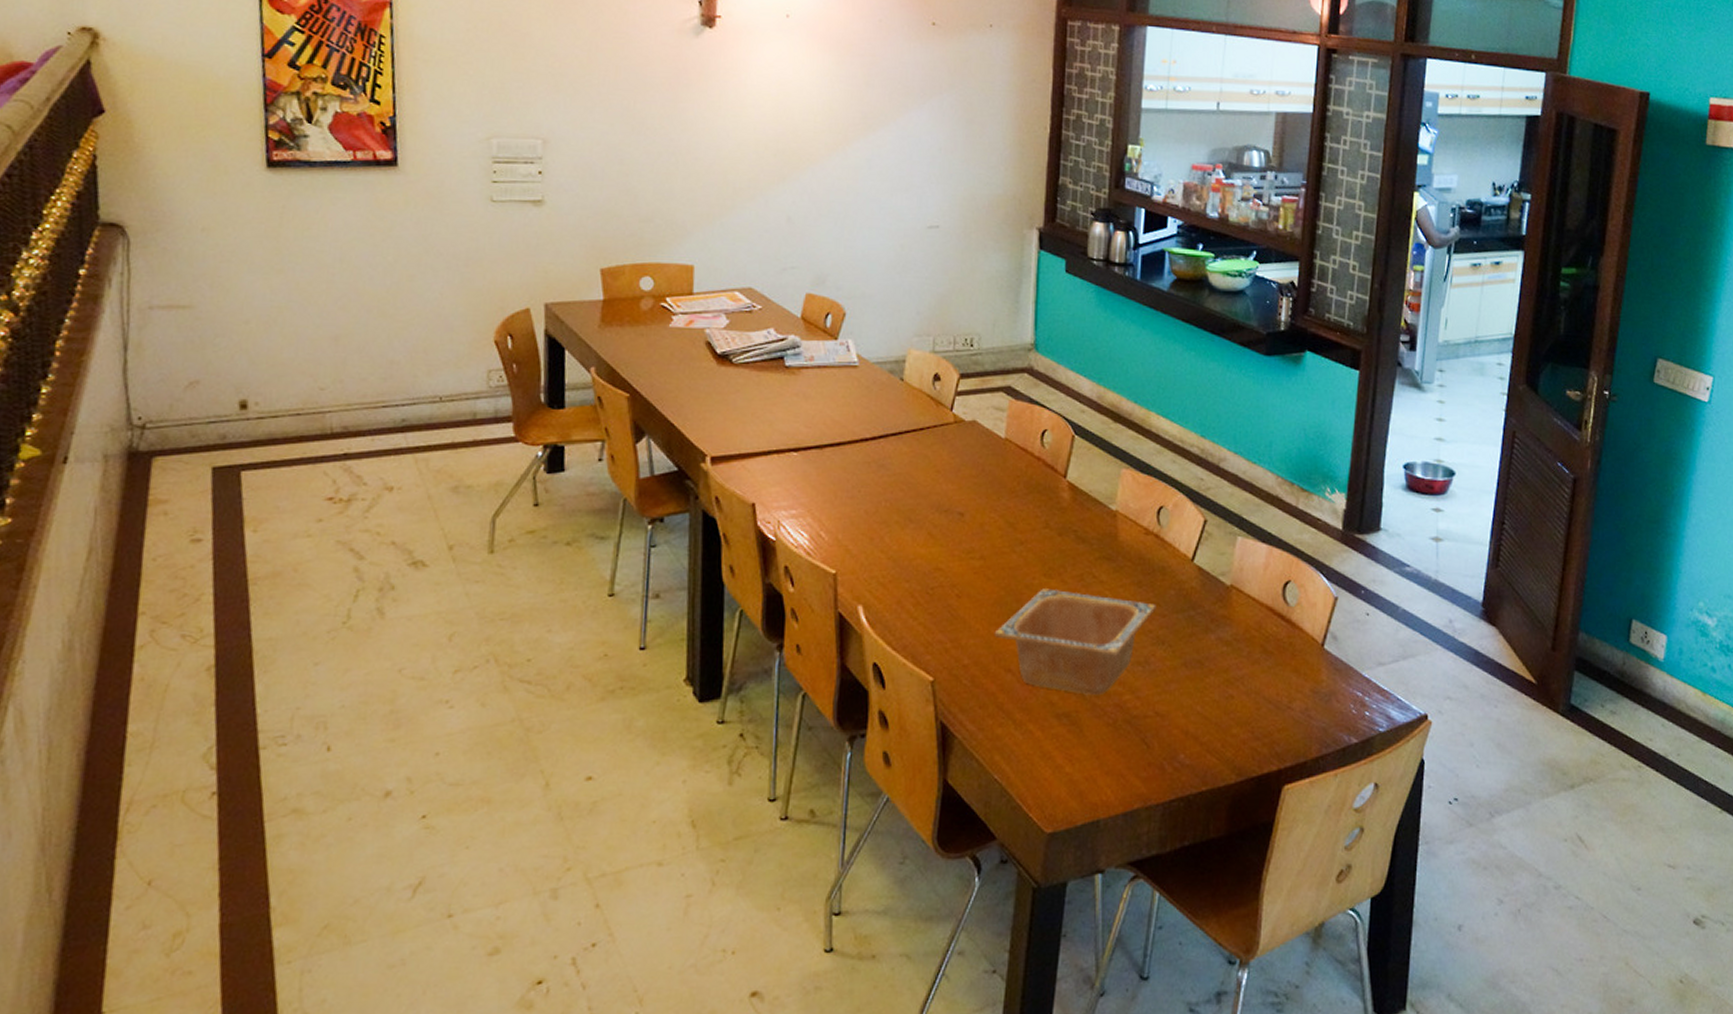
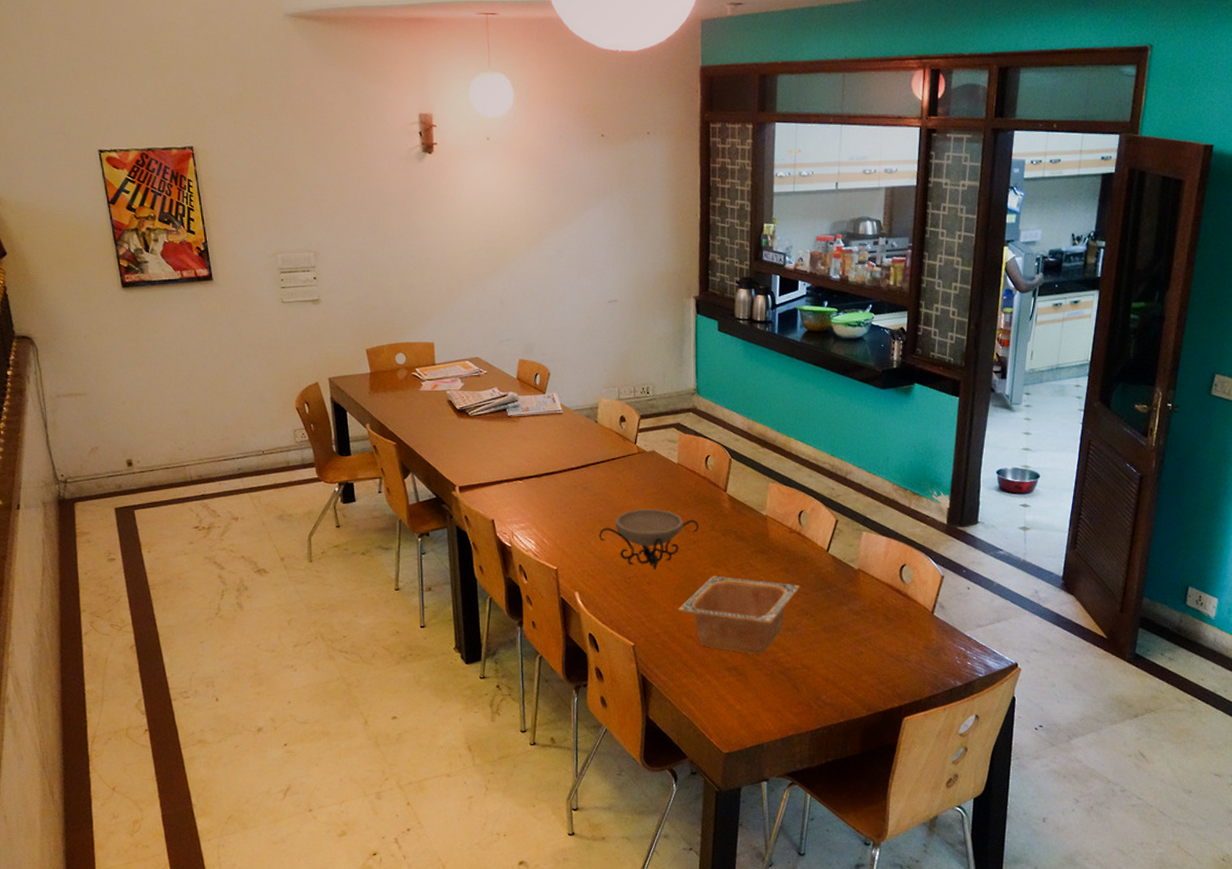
decorative bowl: none [895,496,1028,578] -> present [598,508,699,569]

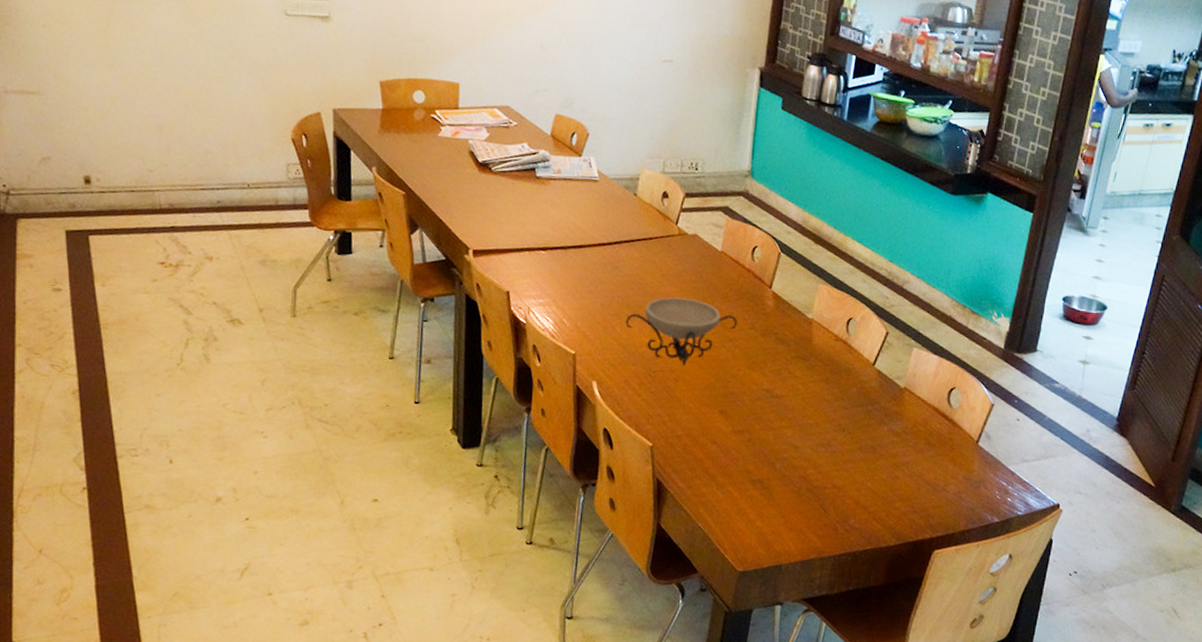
serving bowl: present [677,576,800,654] -> none [704,379,840,469]

